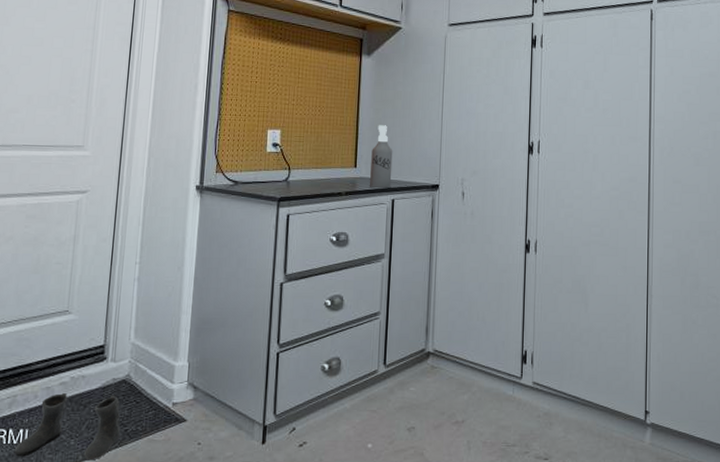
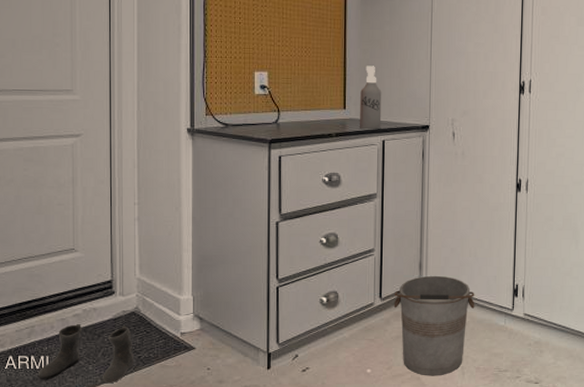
bucket: none [398,340,483,452] -> present [393,275,475,376]

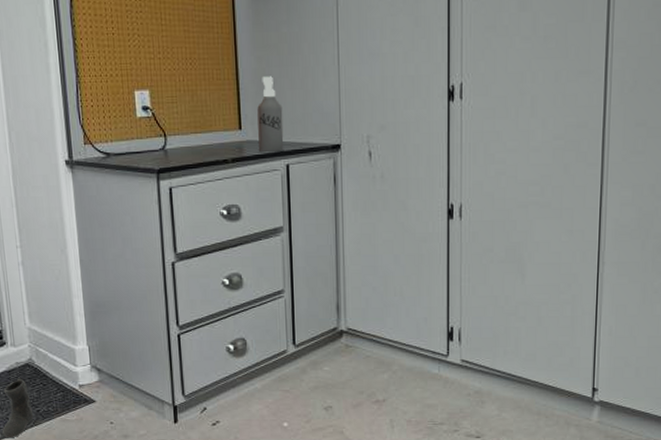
bucket: present [393,275,475,376] -> none [309,318,403,430]

